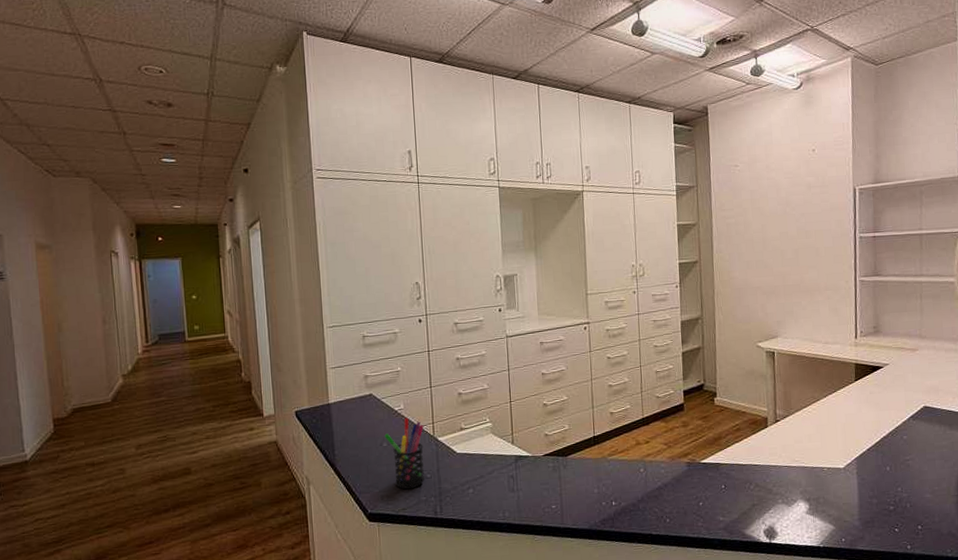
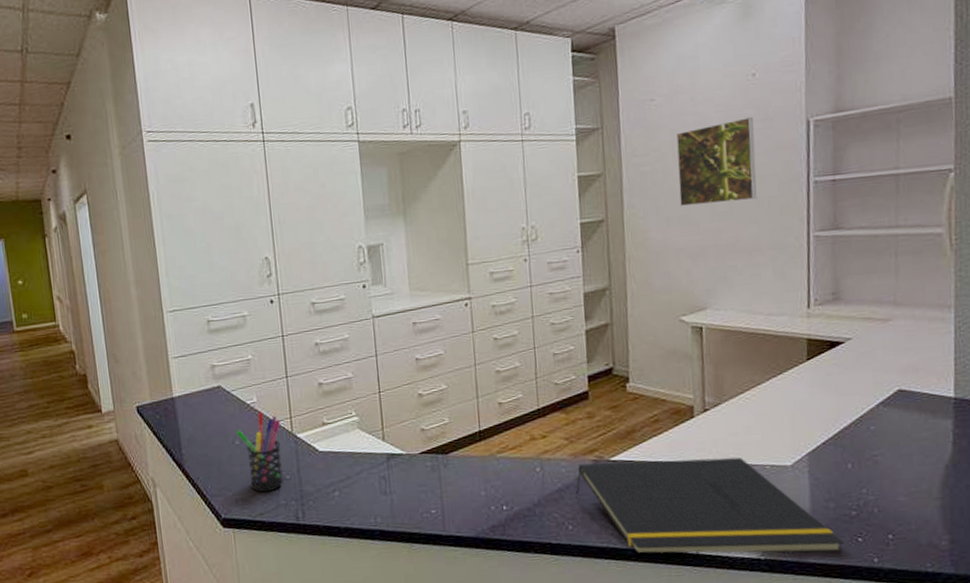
notepad: none [673,461,885,542] -> present [576,457,845,553]
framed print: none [755,184,816,252] -> present [676,117,757,206]

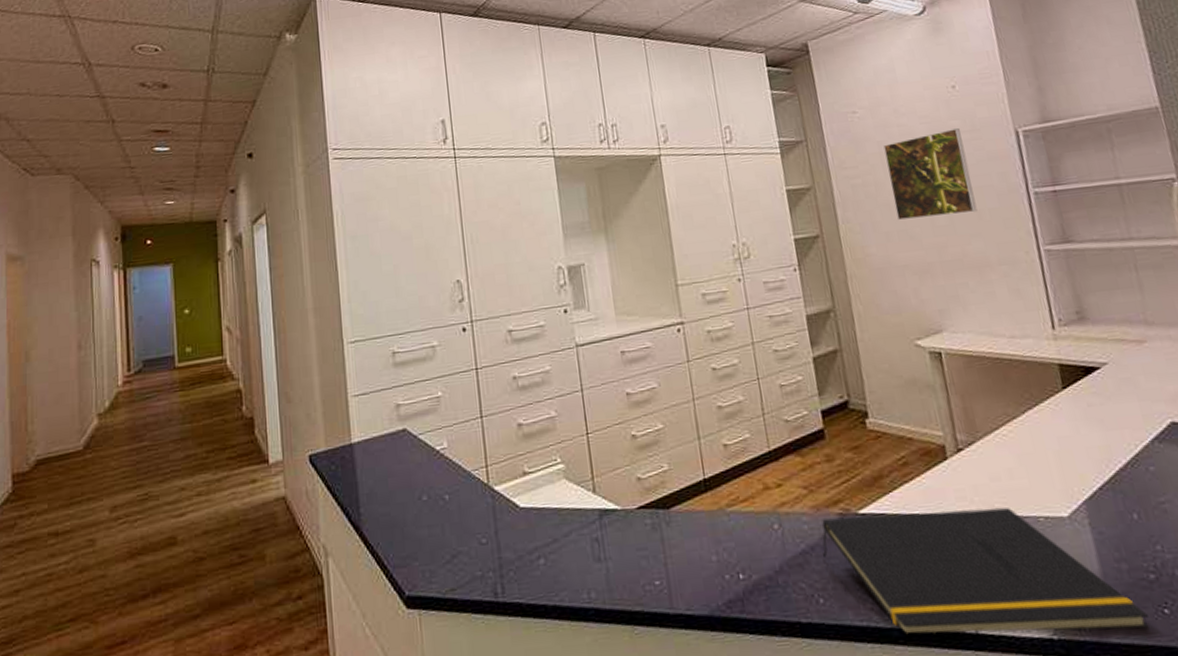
pen holder: present [236,411,284,492] -> none [423,459,480,561]

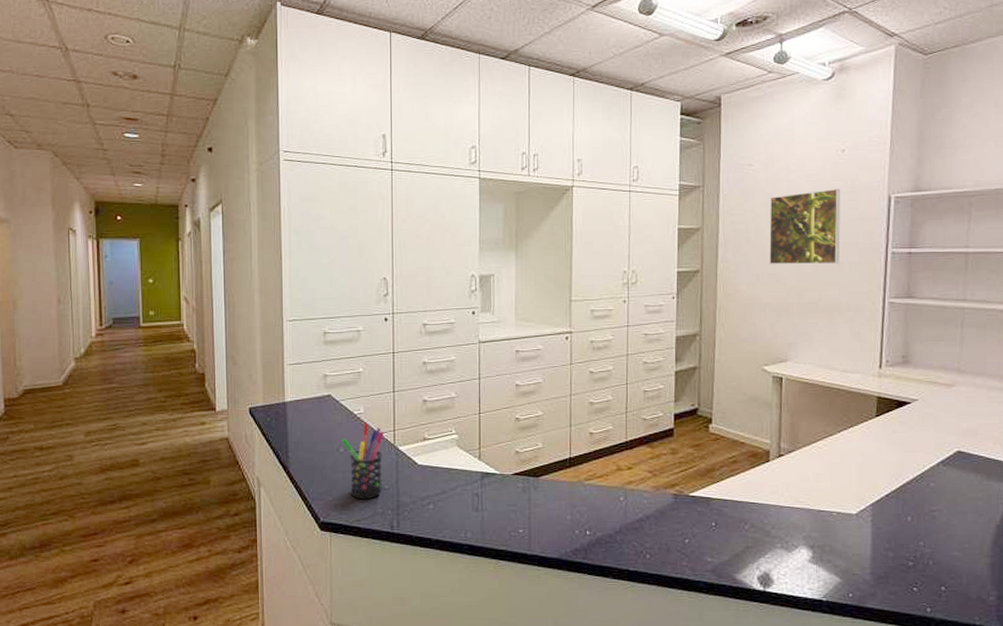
pen holder: none [423,459,480,561] -> present [341,422,385,500]
notepad: present [822,508,1150,634] -> none [656,497,901,599]

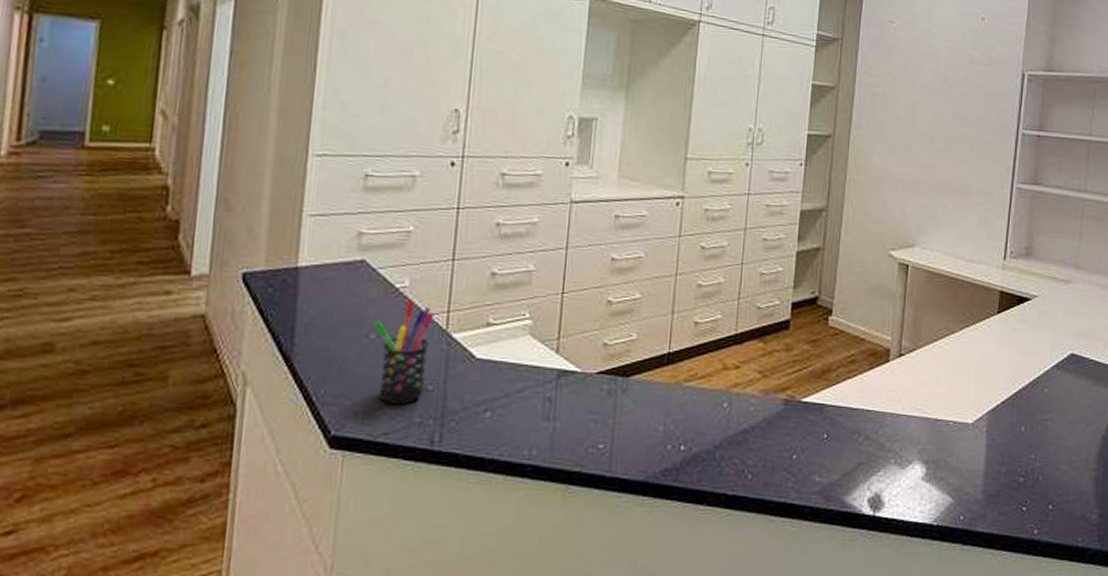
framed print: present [769,189,840,265] -> none [904,58,978,142]

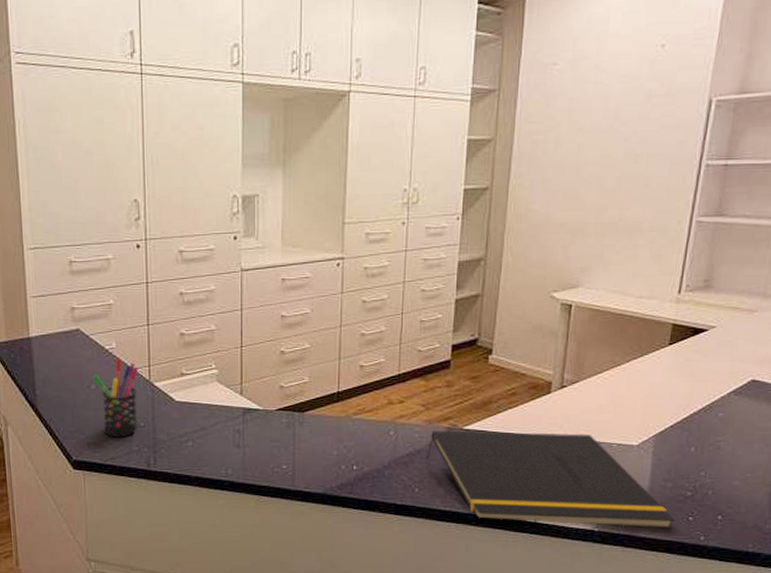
notepad: none [761,403,1011,521] -> present [426,430,676,529]

